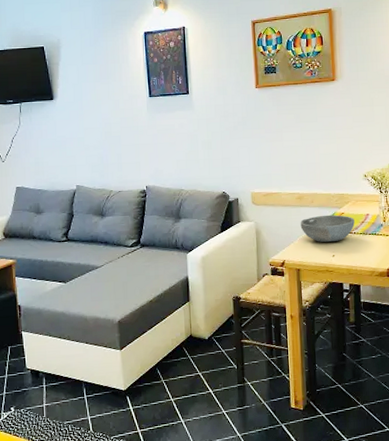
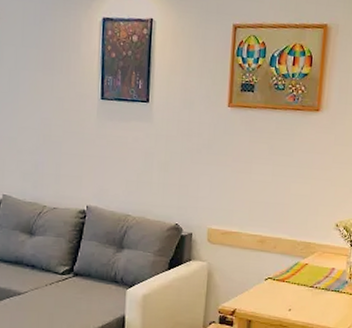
bowl: present [300,214,355,242] -> none [258,263,318,294]

